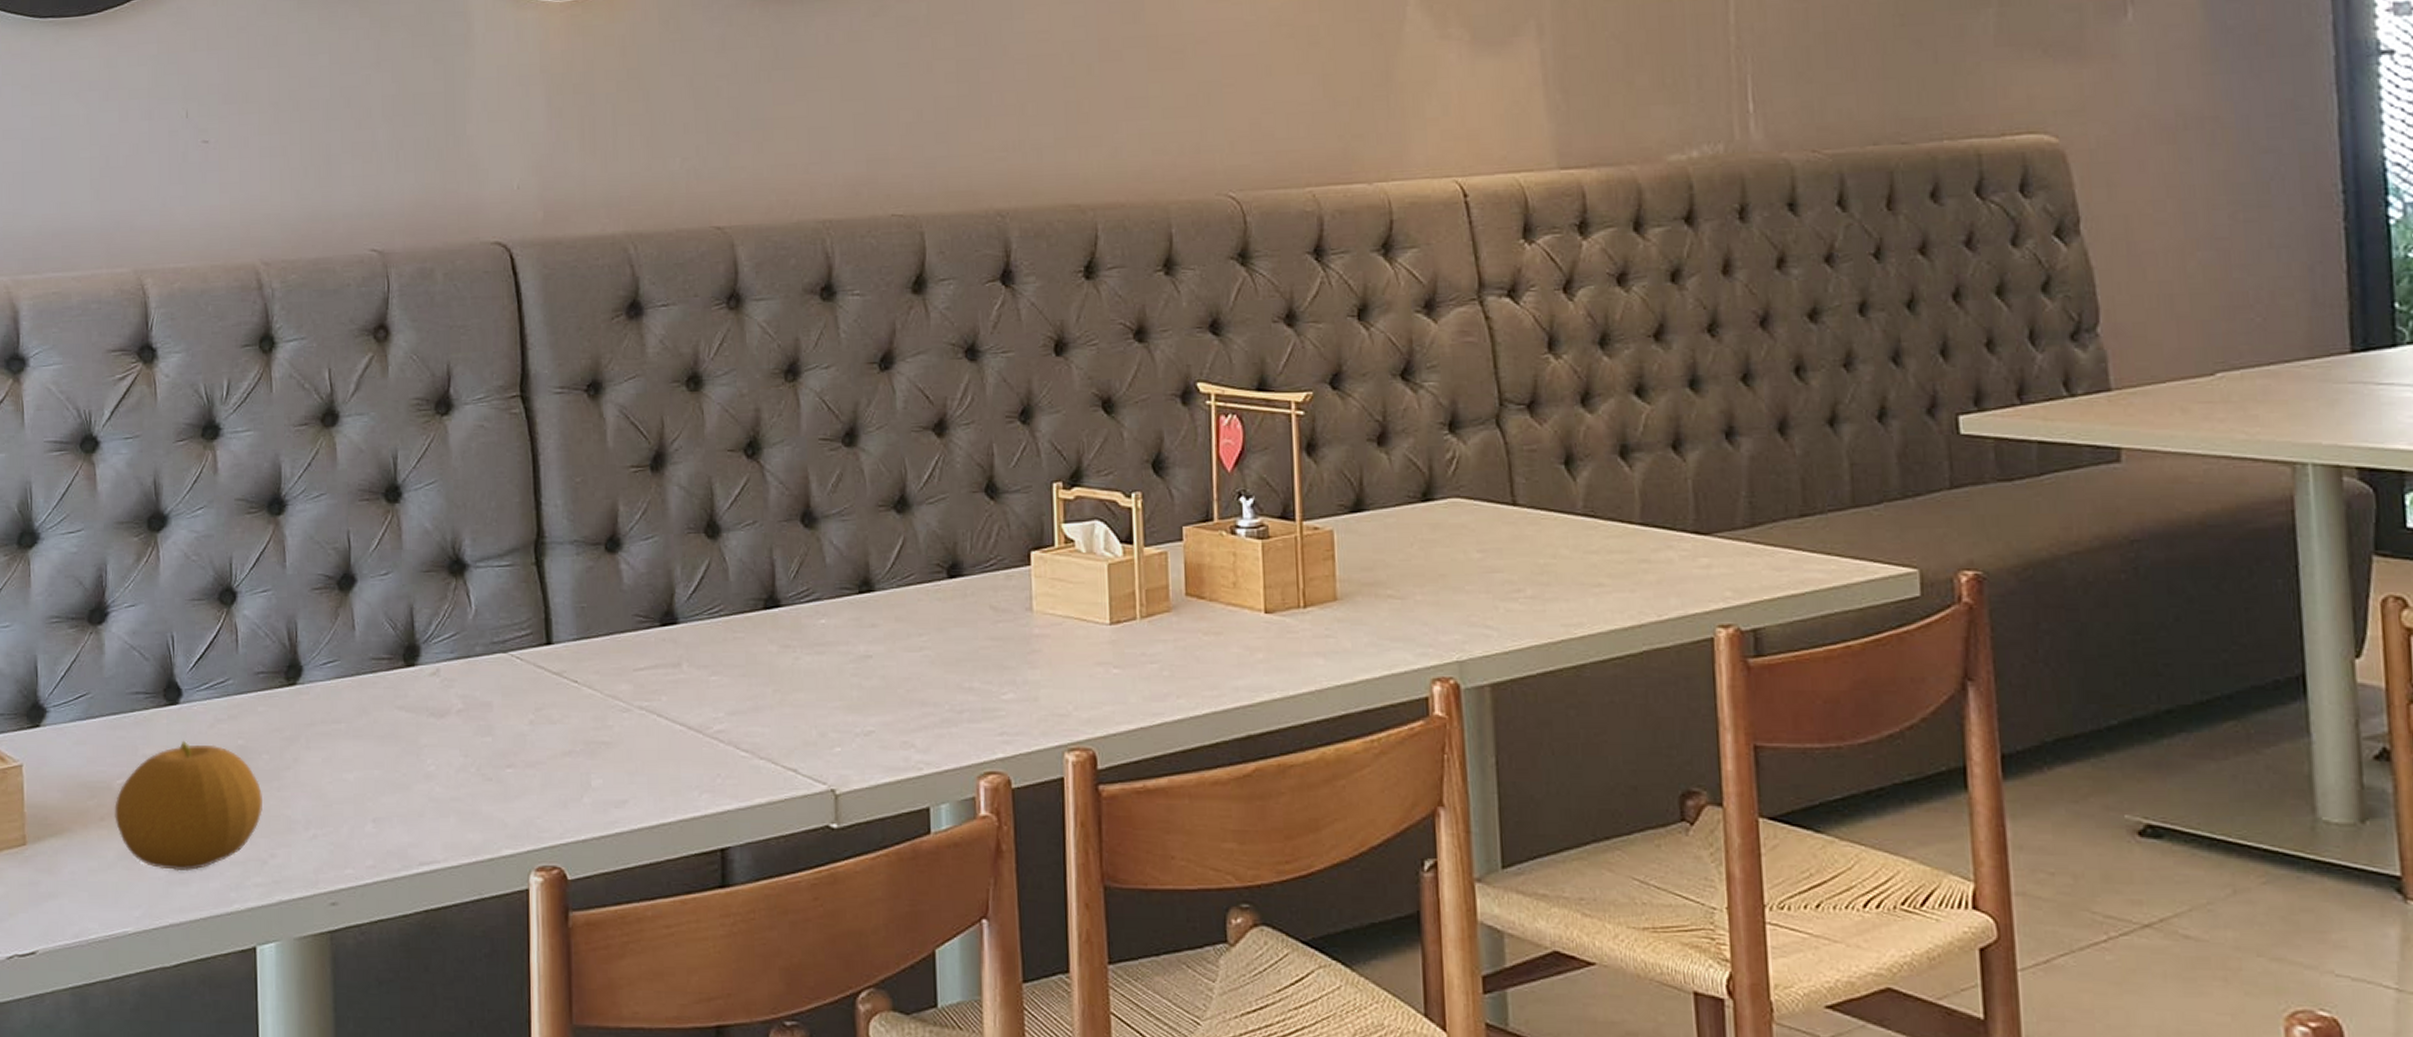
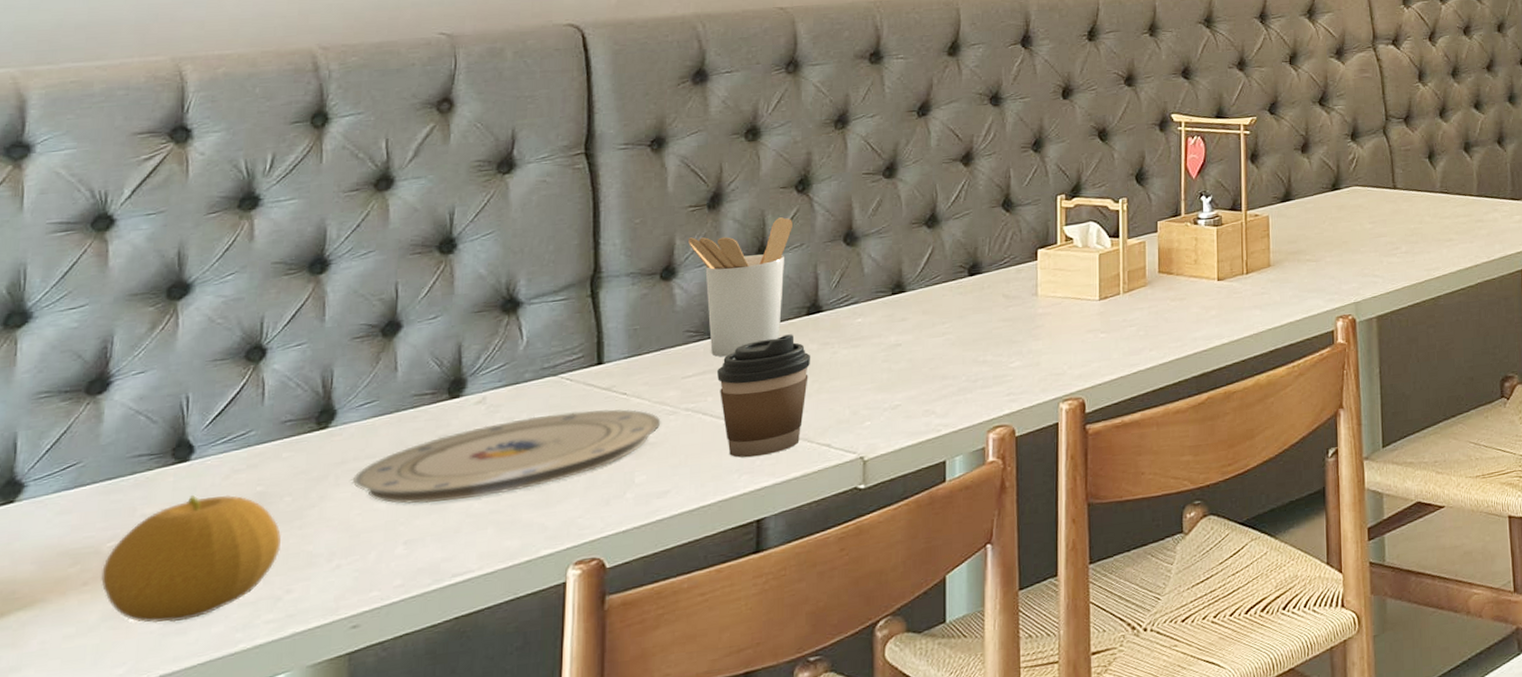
plate: none [321,696,615,781] -> present [352,409,661,504]
utensil holder: none [632,487,743,650] -> present [688,217,792,357]
coffee cup: none [670,630,771,774] -> present [717,334,811,458]

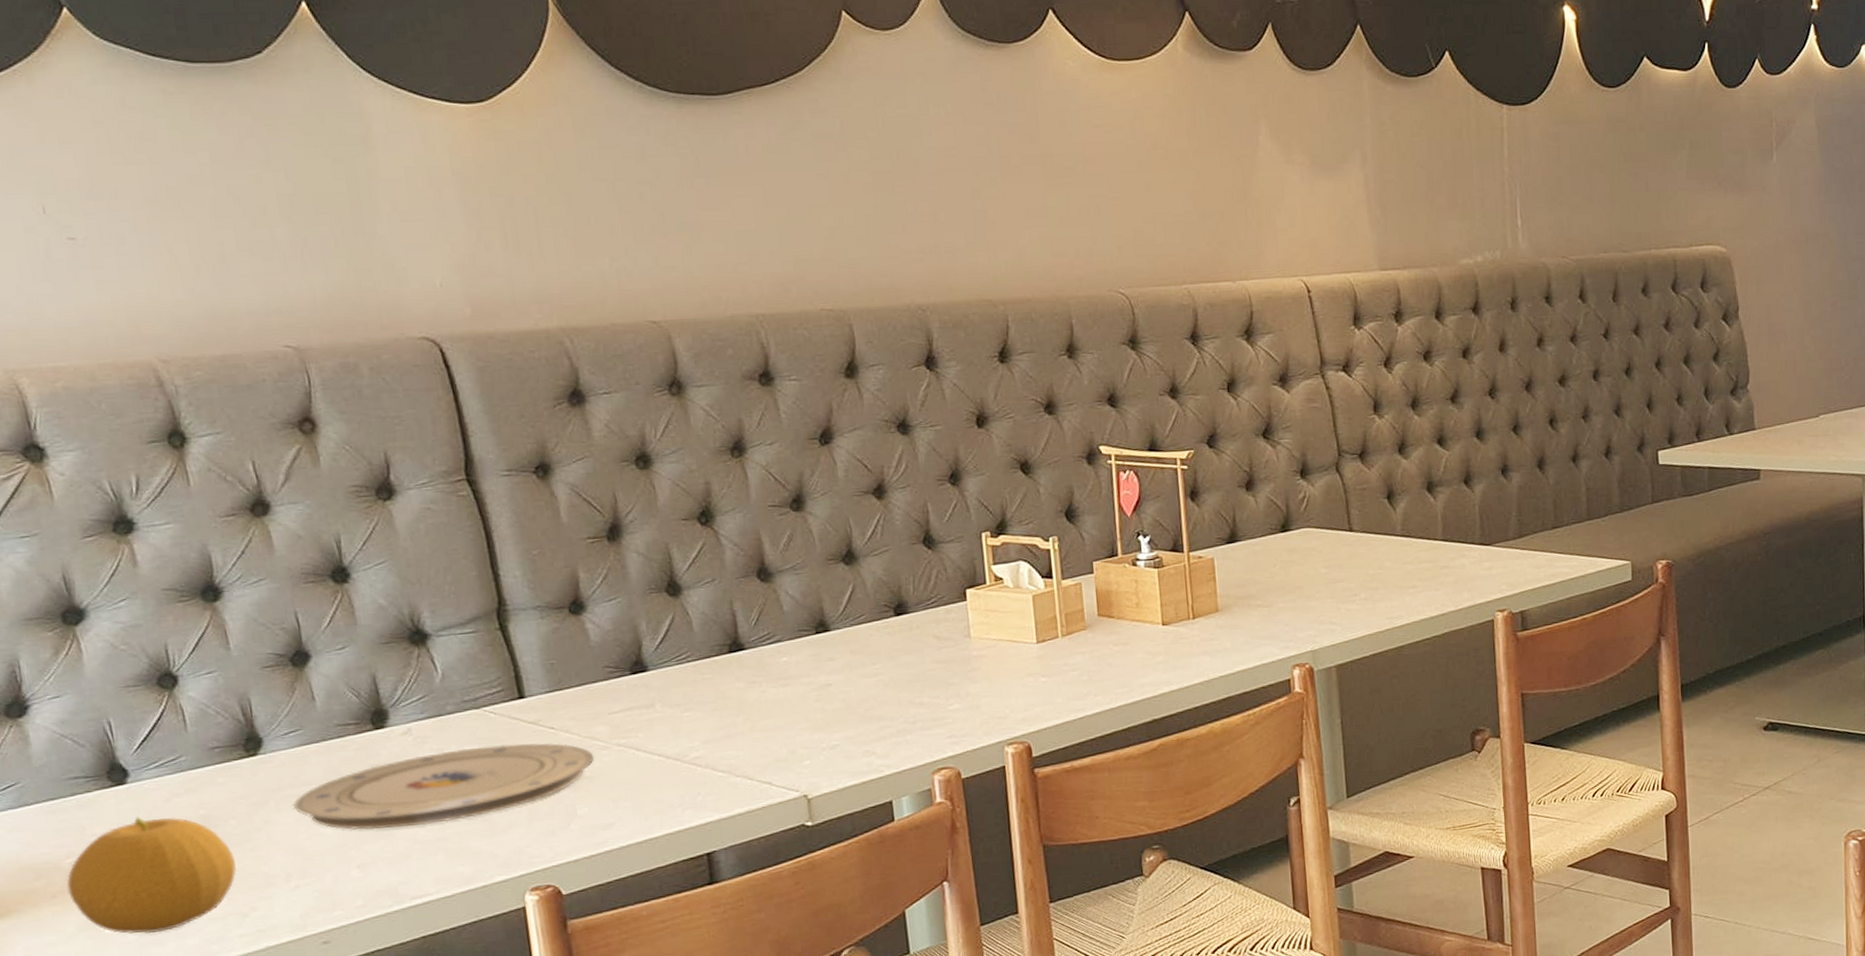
utensil holder: present [688,217,792,357] -> none [592,551,704,694]
coffee cup: present [717,334,811,458] -> none [644,672,740,794]

